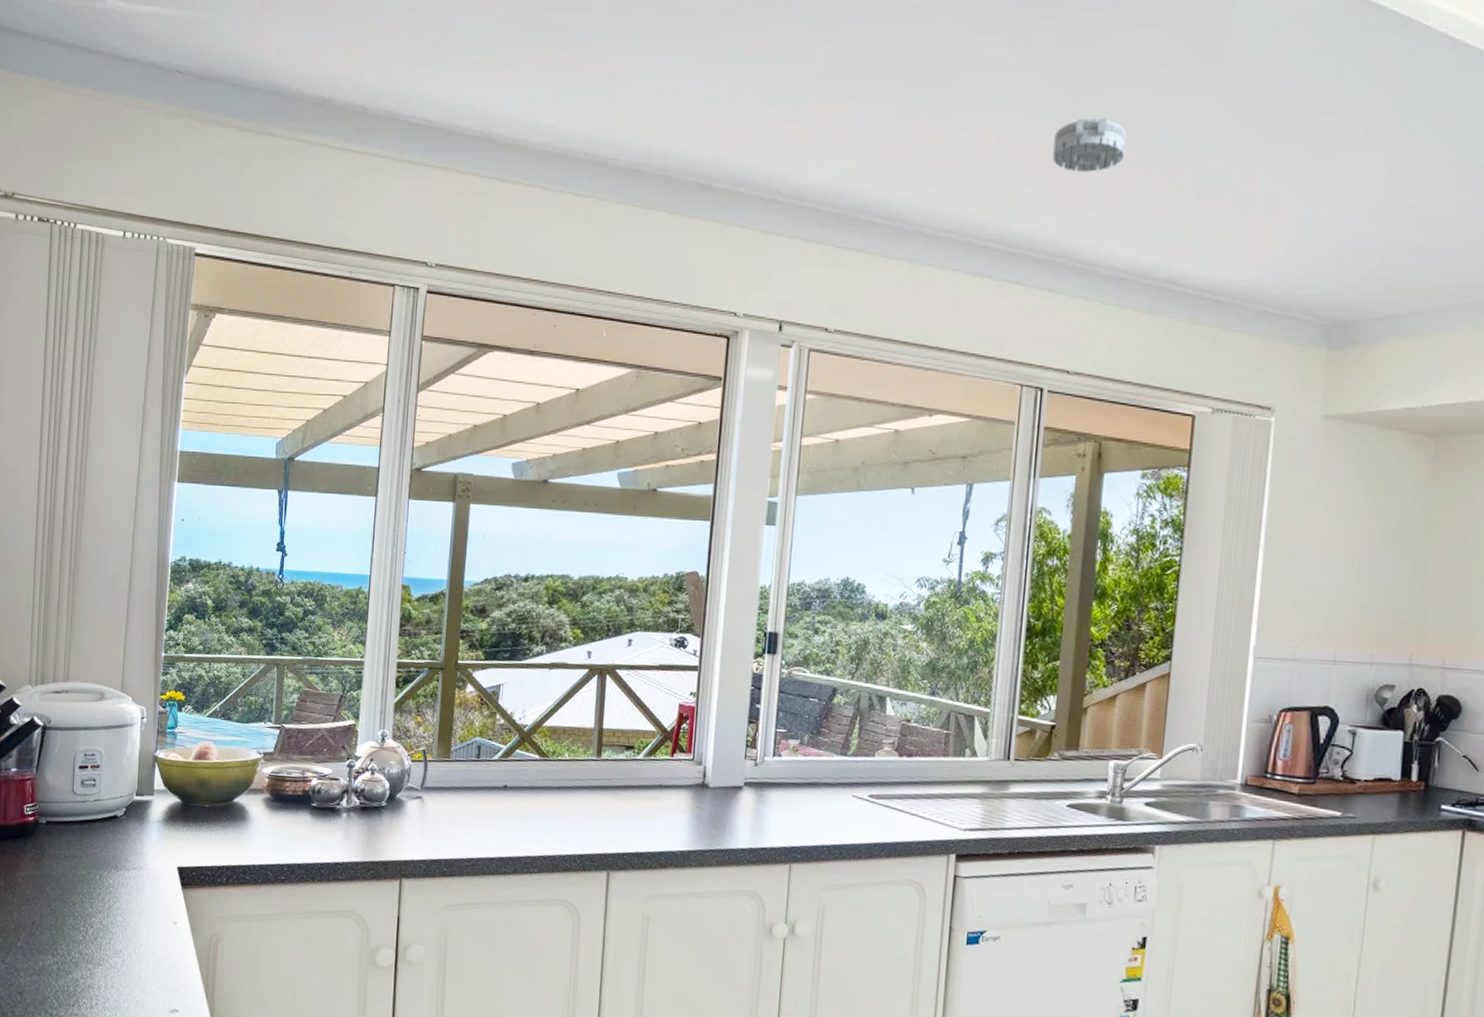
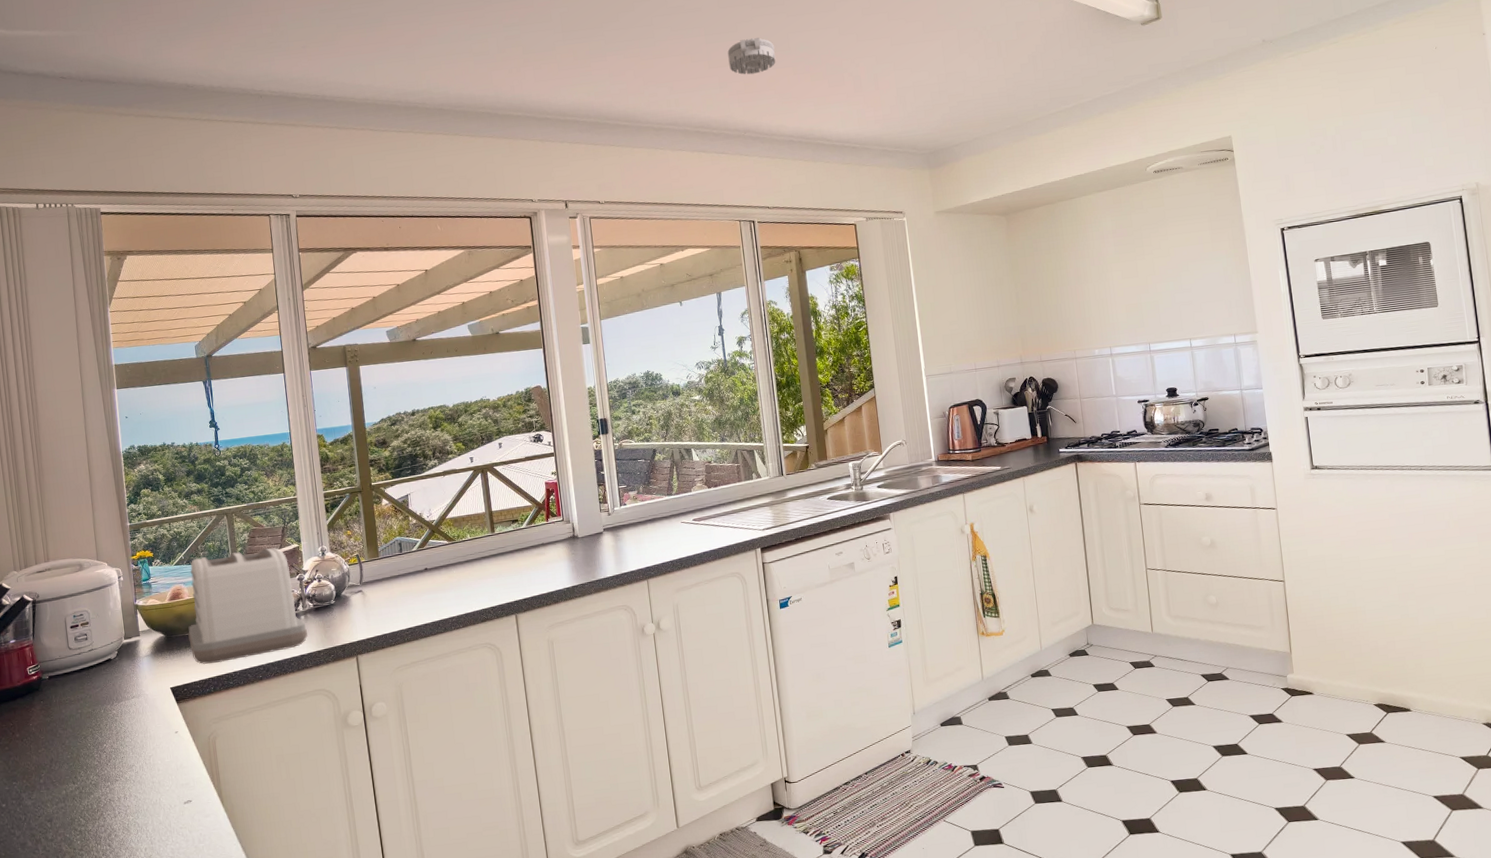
toaster: none [208,713,347,851] -> present [188,547,308,664]

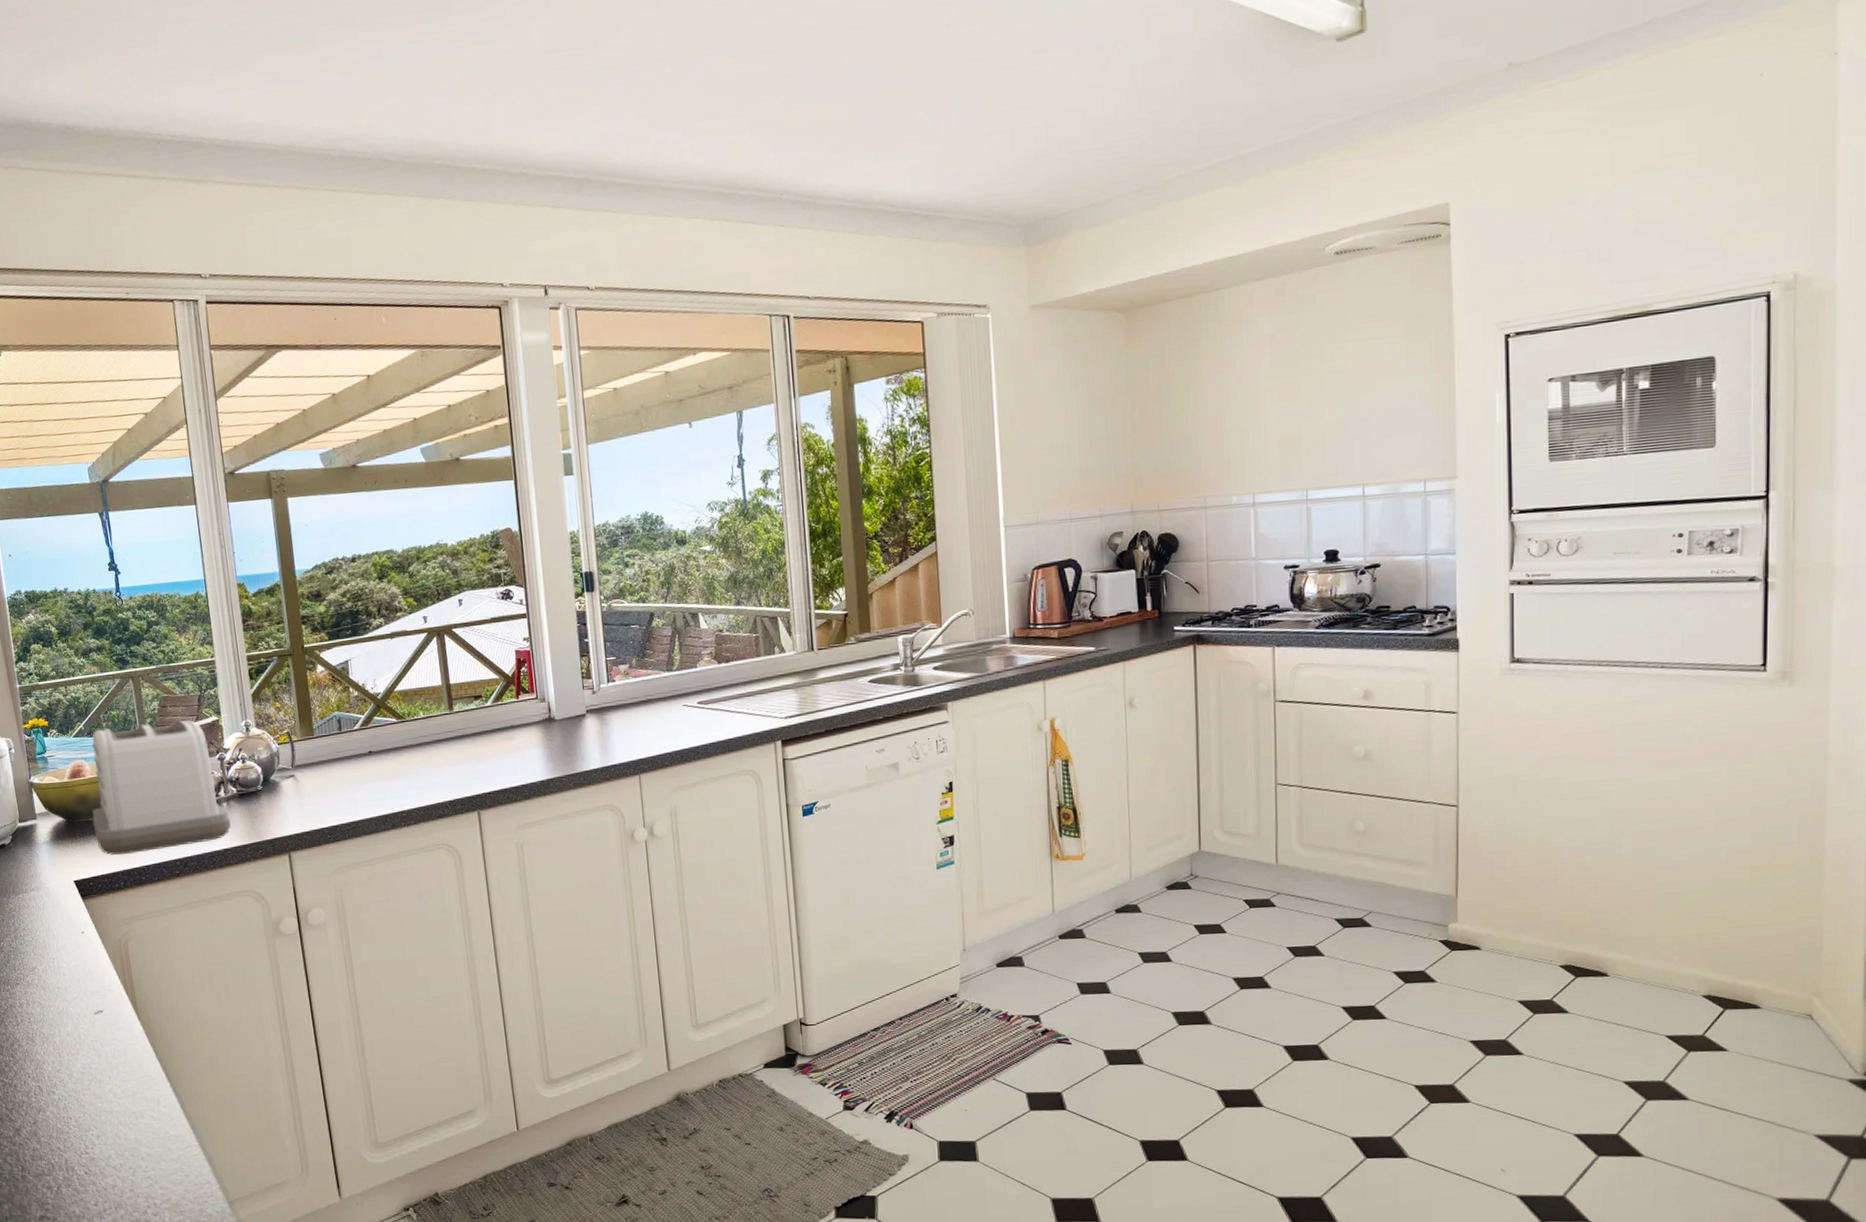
smoke detector: present [727,38,776,75] -> none [762,60,827,114]

